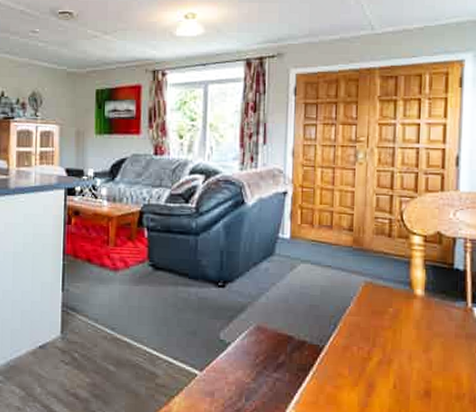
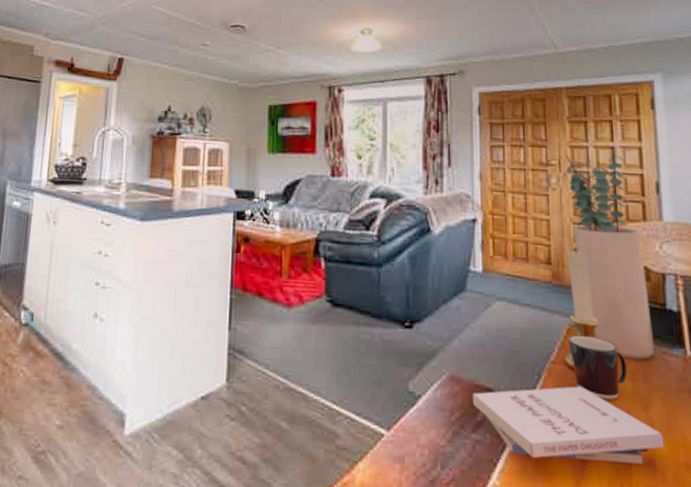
books: none [275,333,440,396] -> present [472,386,665,464]
candle holder: none [358,216,393,321] -> present [564,247,601,371]
mug: none [363,291,413,344] -> present [568,335,627,399]
vase: none [373,122,440,312] -> present [565,145,655,360]

